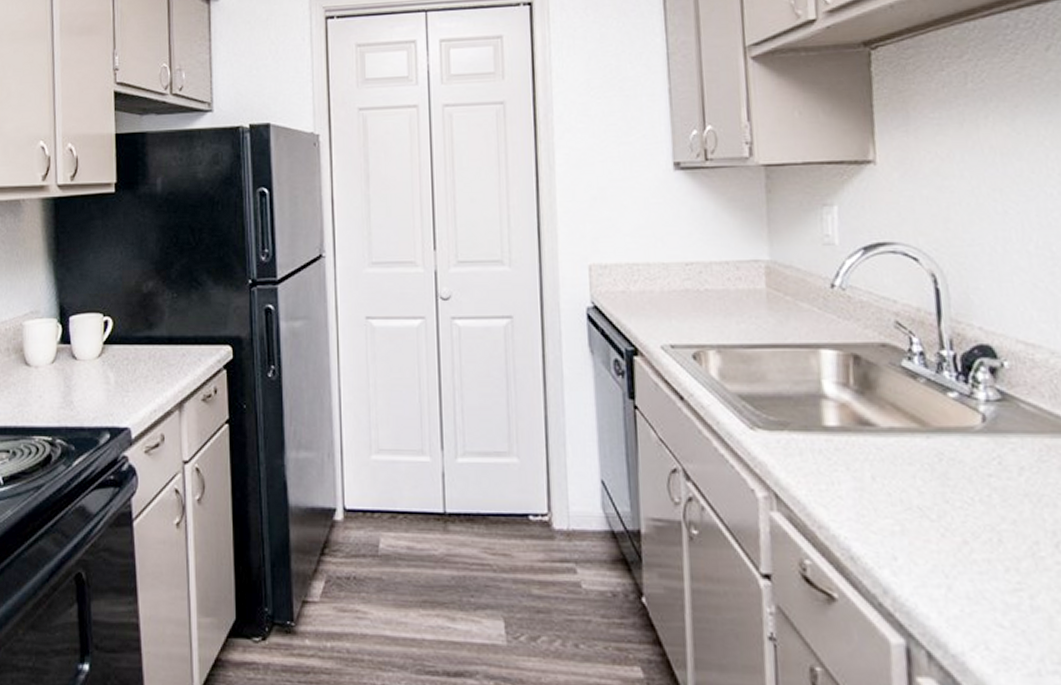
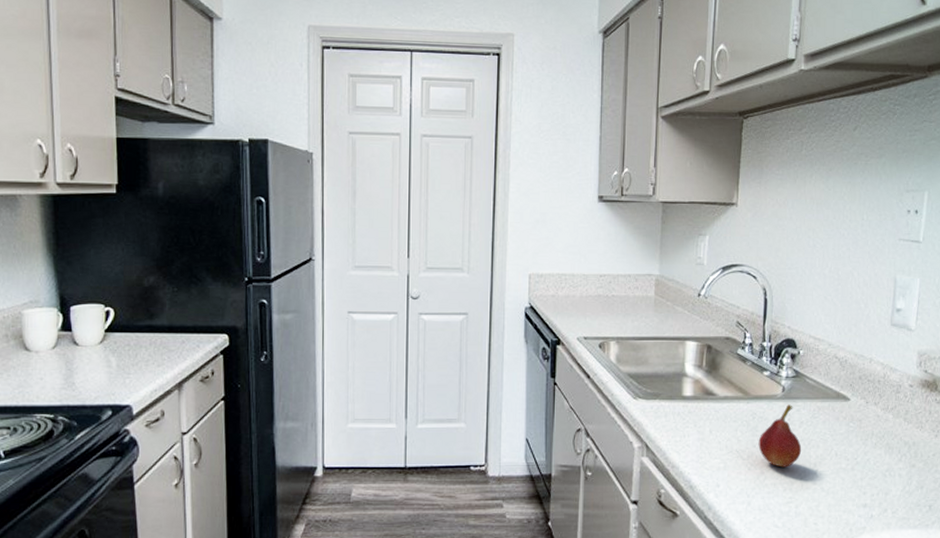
fruit: none [952,441,1028,536] -> present [758,405,802,468]

